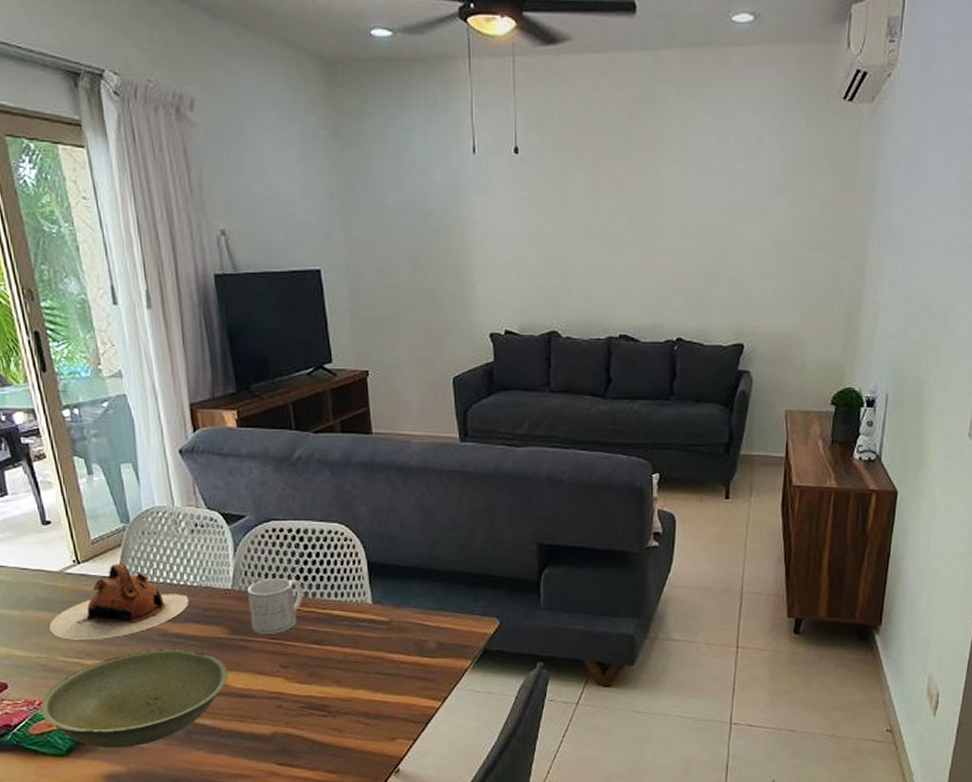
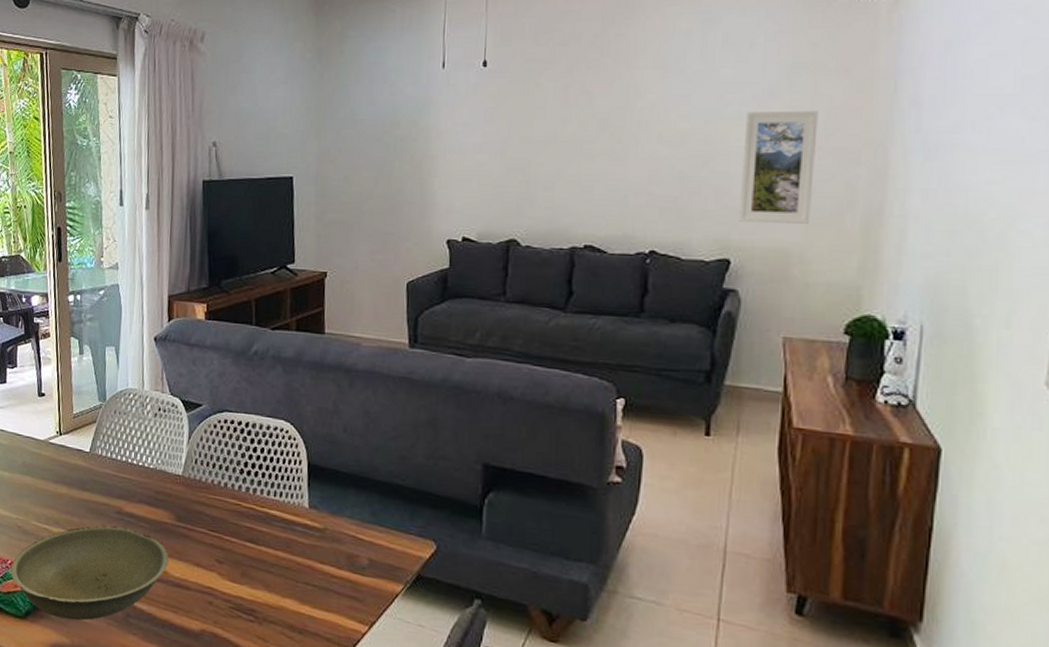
teapot: present [49,562,190,640] -> none [29,437,145,509]
mug: present [247,579,303,634] -> none [195,469,245,527]
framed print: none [750,206,814,310] -> present [738,110,819,224]

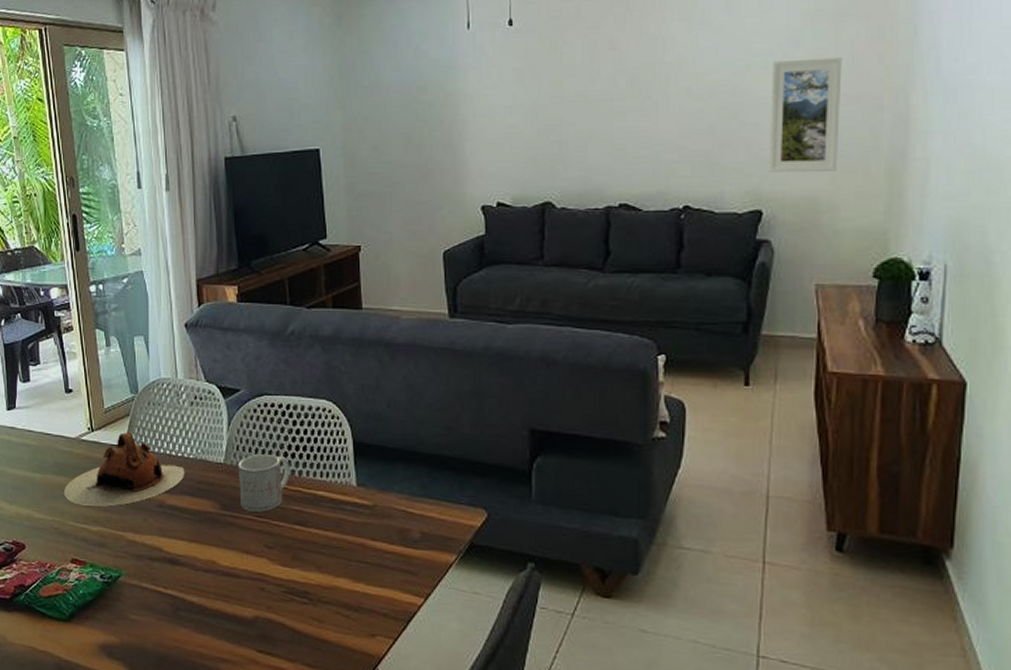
bowl: present [10,525,170,621] -> none [50,519,217,619]
teapot: none [29,437,145,509] -> present [64,431,185,507]
mug: none [195,469,245,527] -> present [238,454,290,512]

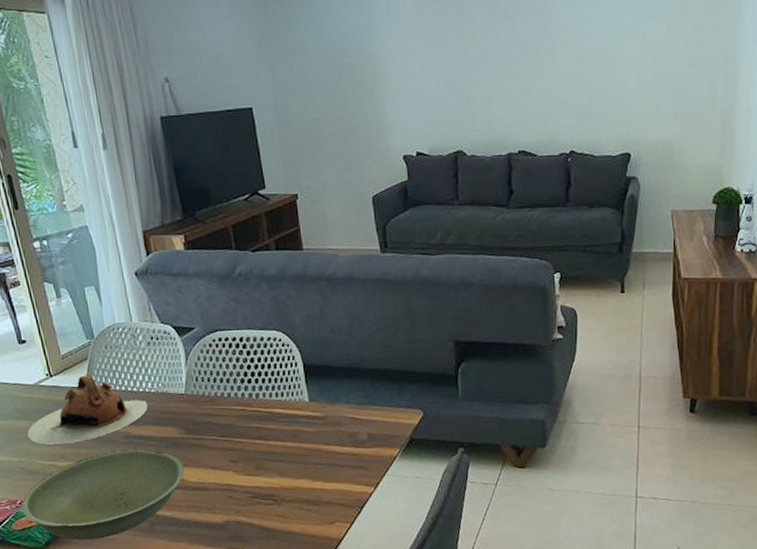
bowl: none [50,519,217,619] -> present [21,449,185,541]
mug: present [238,454,290,512] -> none [198,382,248,433]
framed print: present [769,57,842,172] -> none [634,27,687,122]

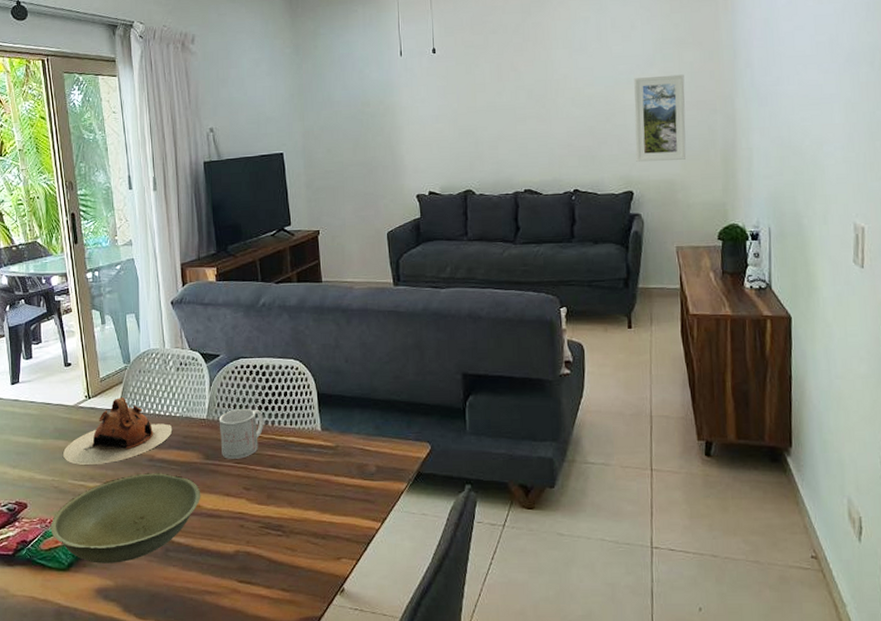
mug: none [198,382,248,433] -> present [219,409,264,459]
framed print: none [634,27,687,122] -> present [634,74,686,162]

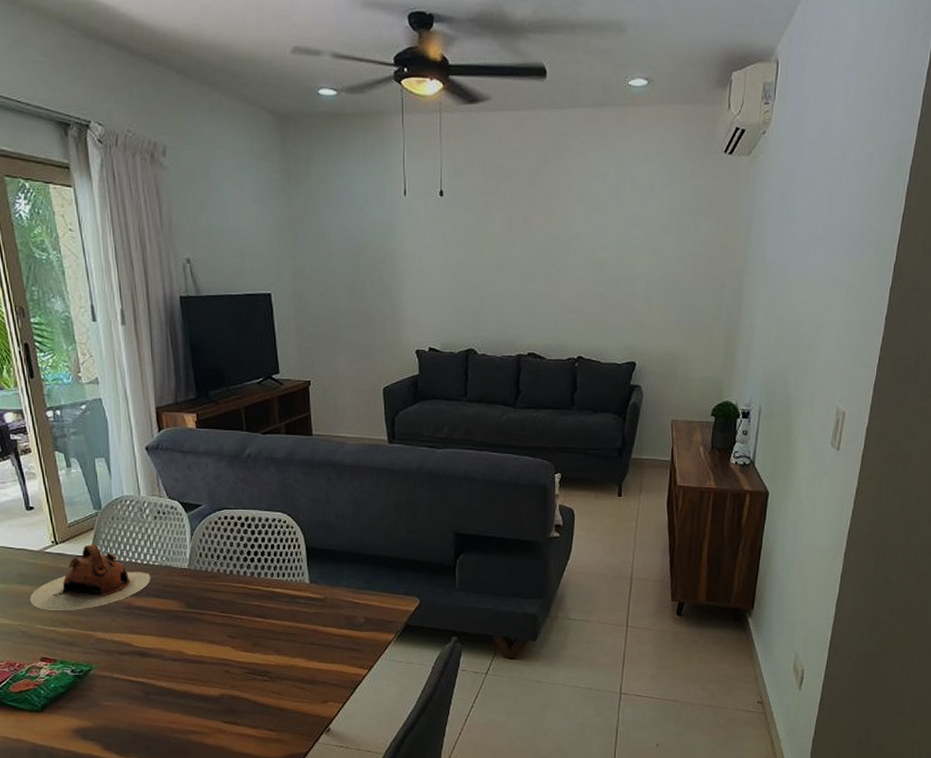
bowl: present [50,472,201,564] -> none [19,619,184,706]
mug: present [219,409,264,459] -> none [201,560,250,608]
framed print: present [634,74,686,162] -> none [641,244,698,334]

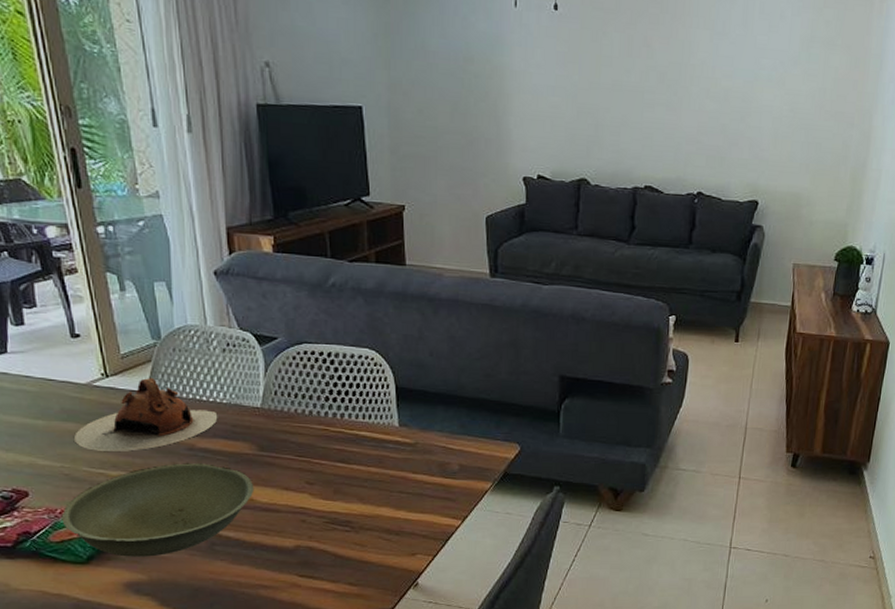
bowl: none [19,619,184,706] -> present [61,462,255,557]

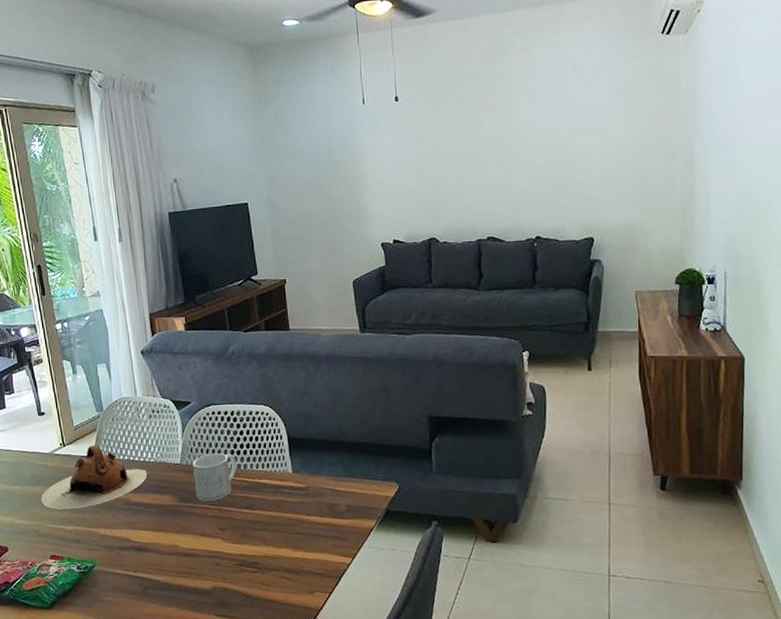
bowl: present [61,462,255,557] -> none [32,515,178,602]
mug: none [276,399,331,452] -> present [192,453,237,501]

